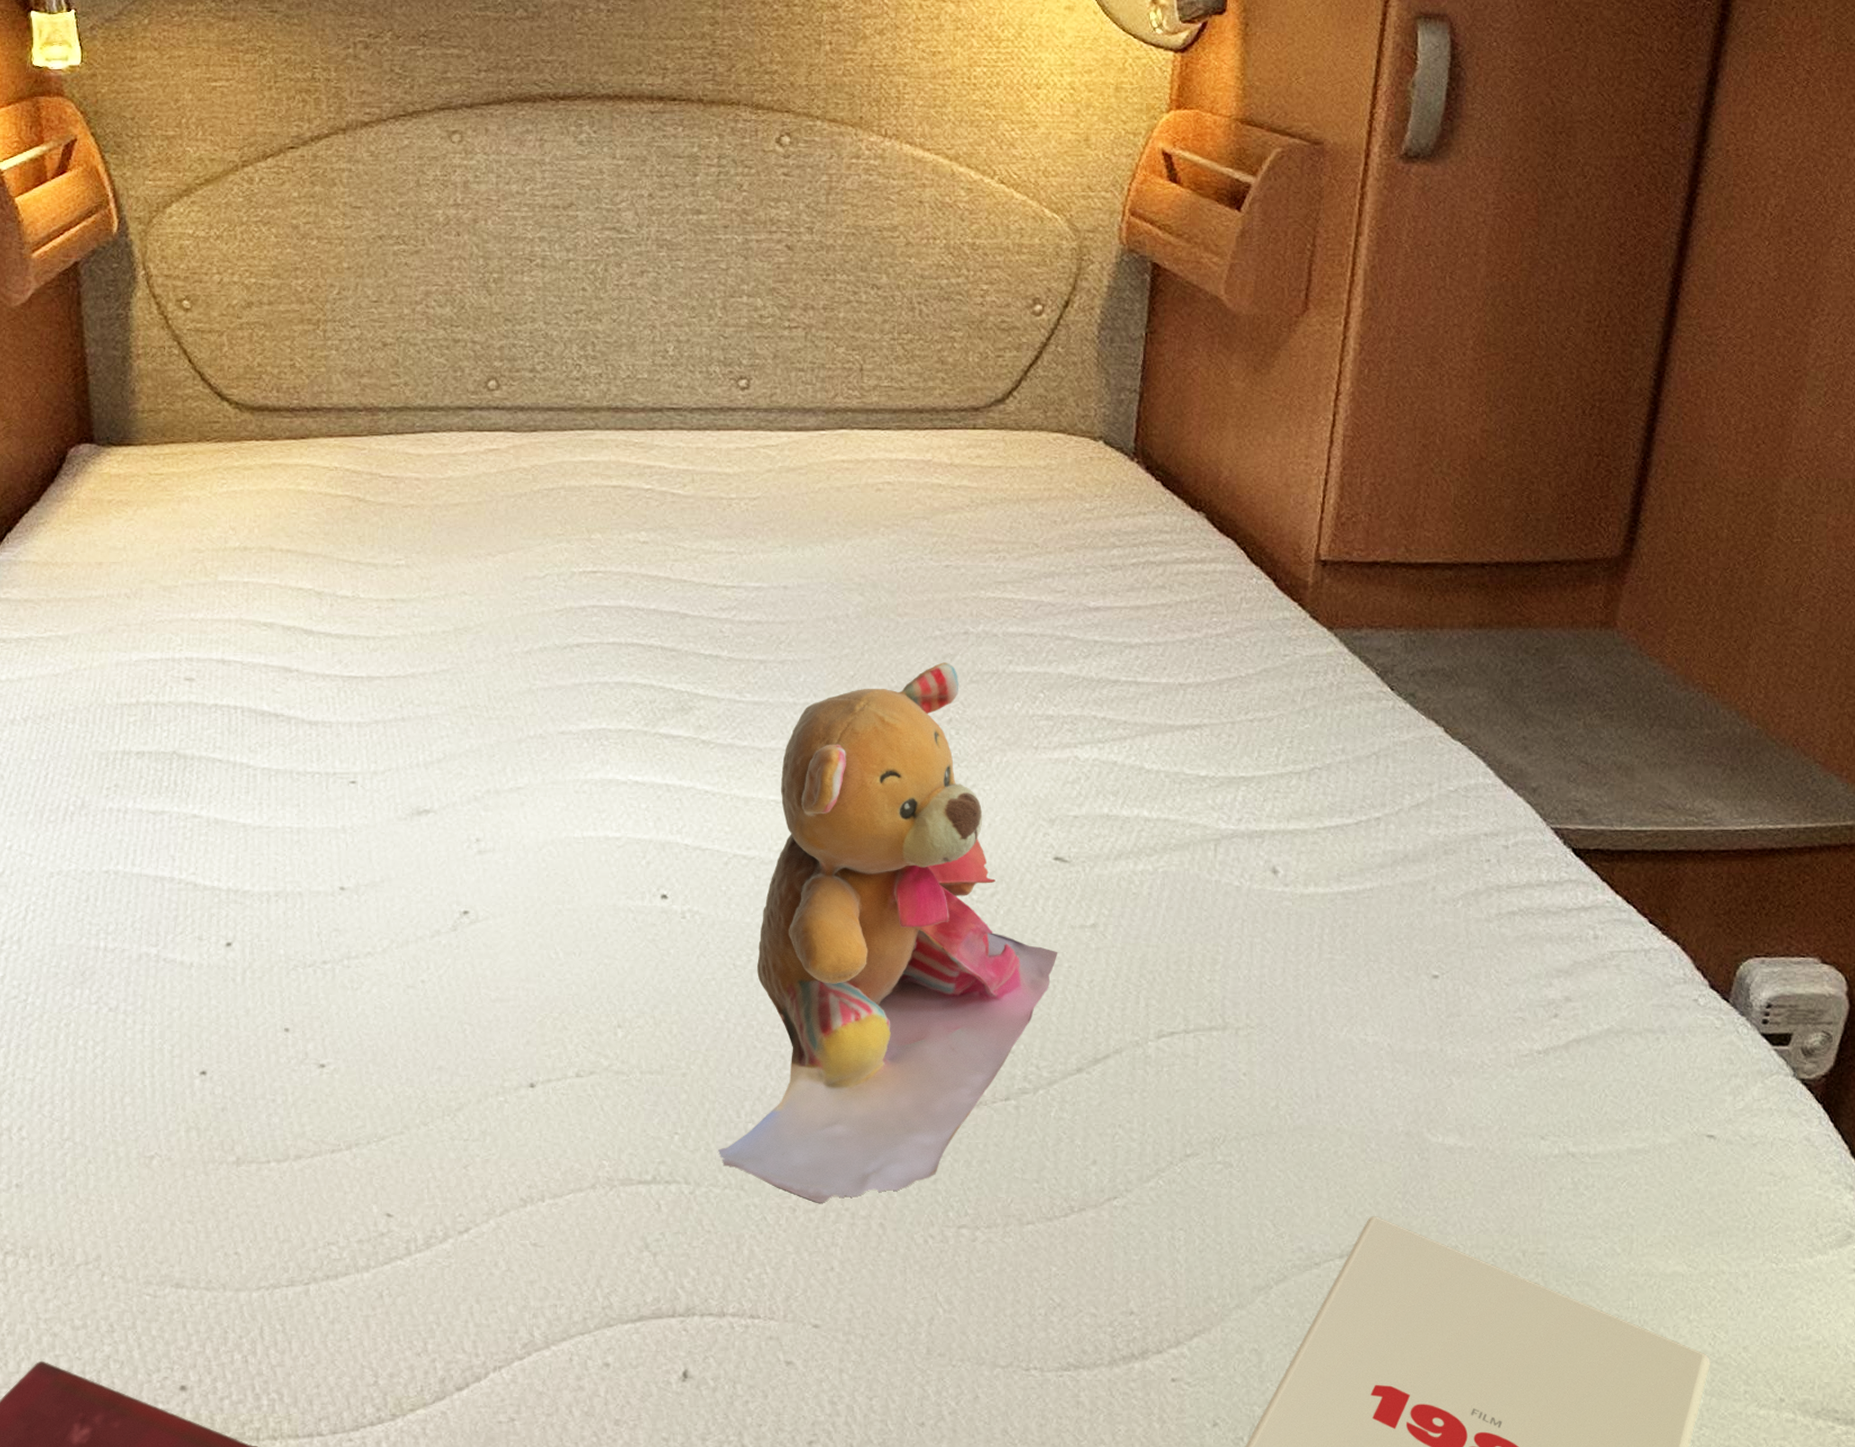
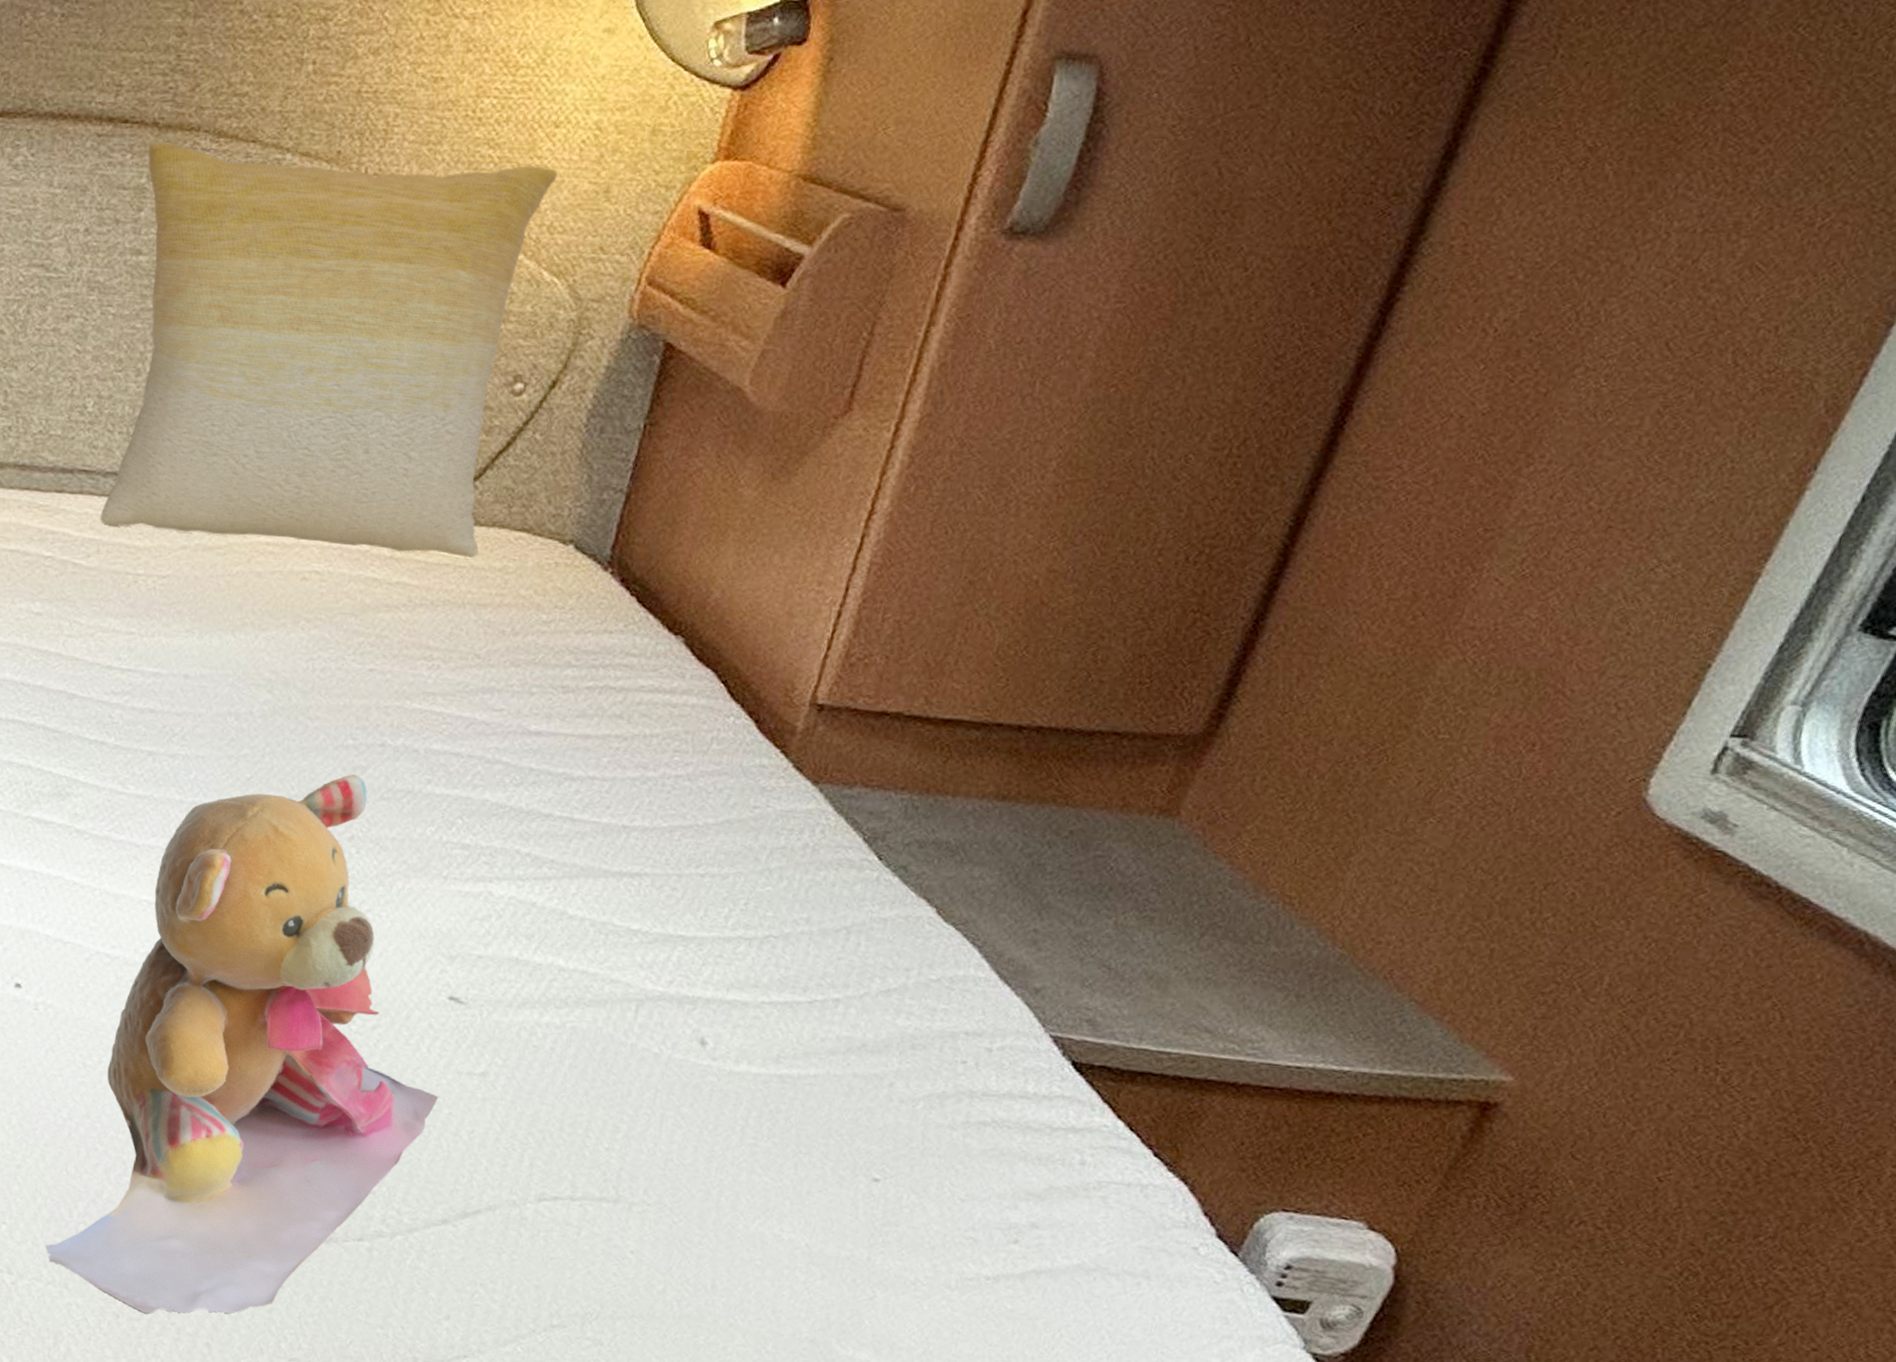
pillow: none [691,116,1045,459] -> present [100,142,558,558]

